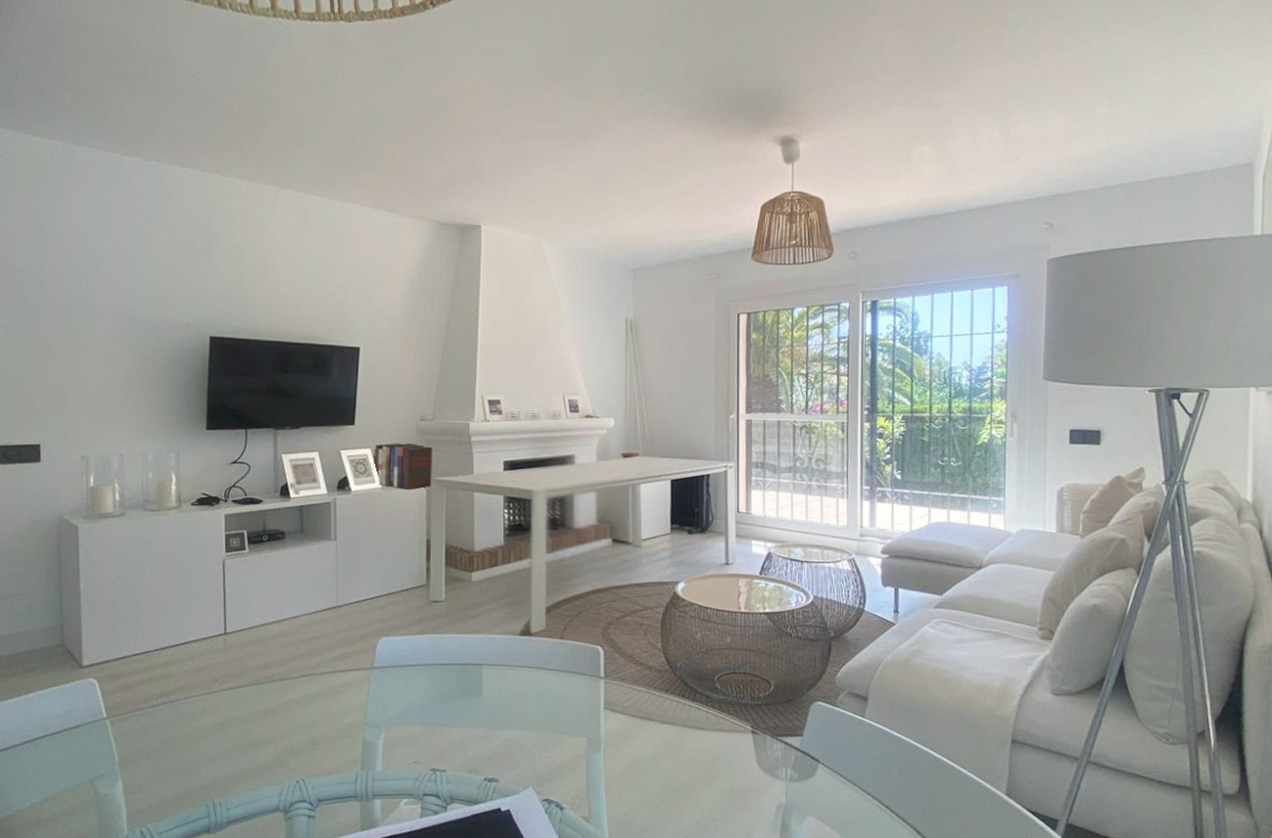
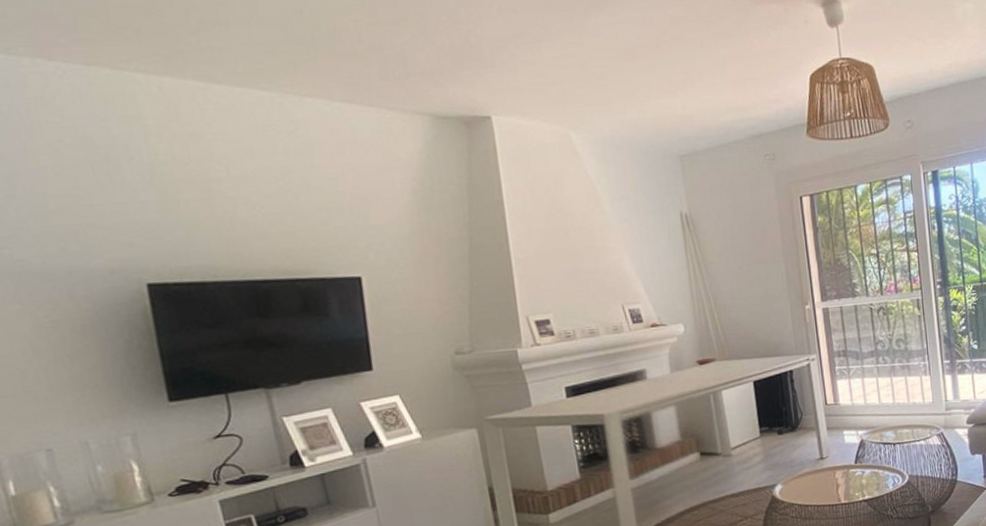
books: present [373,443,433,491] -> none [402,382,484,437]

